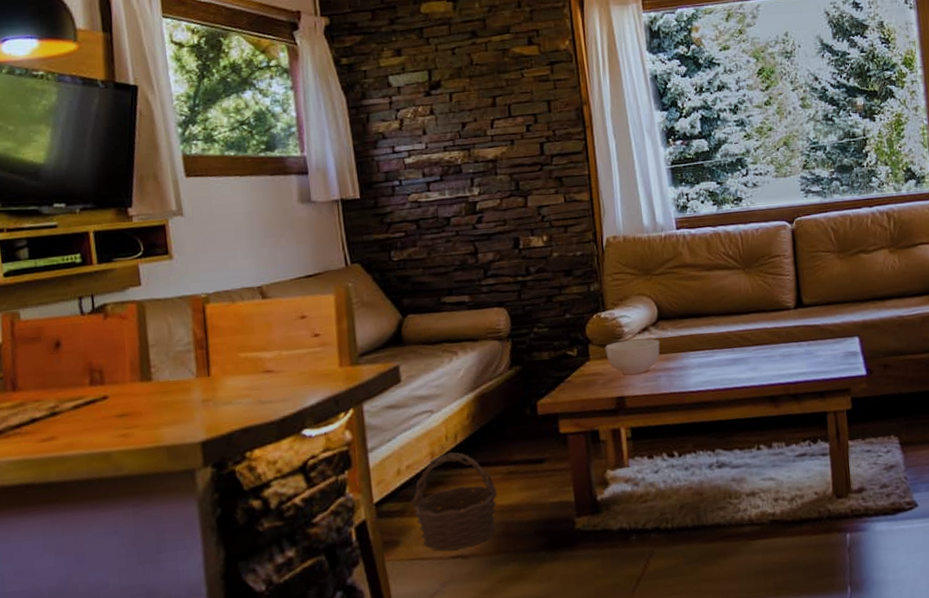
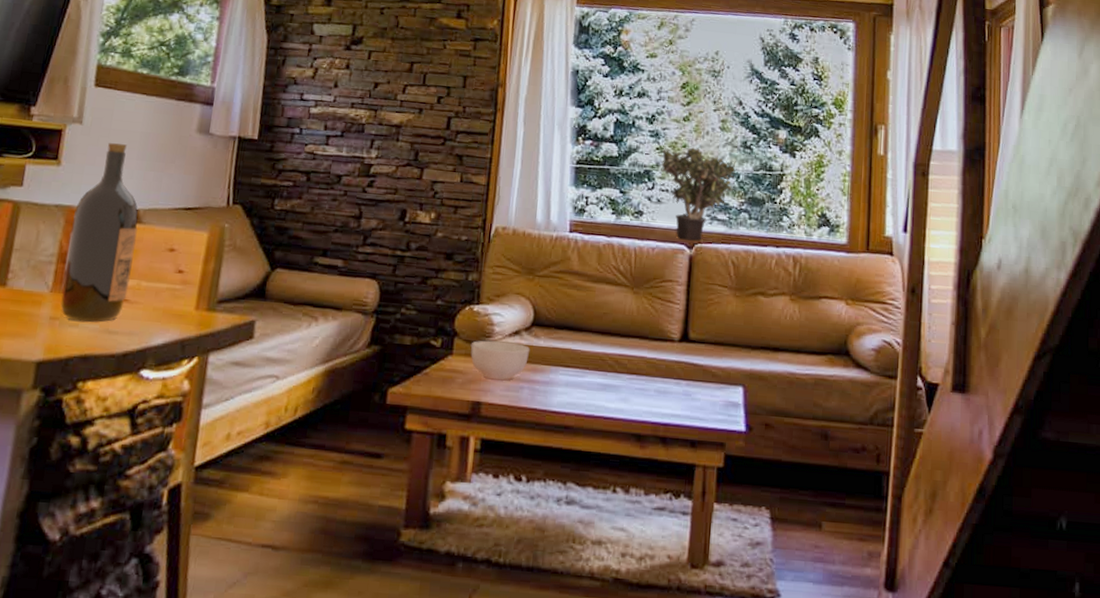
wine bottle: none [199,227,271,399] -> present [60,143,139,322]
basket: present [411,452,498,550] -> none [233,426,326,539]
potted plant: none [746,128,823,217] -> present [657,147,736,241]

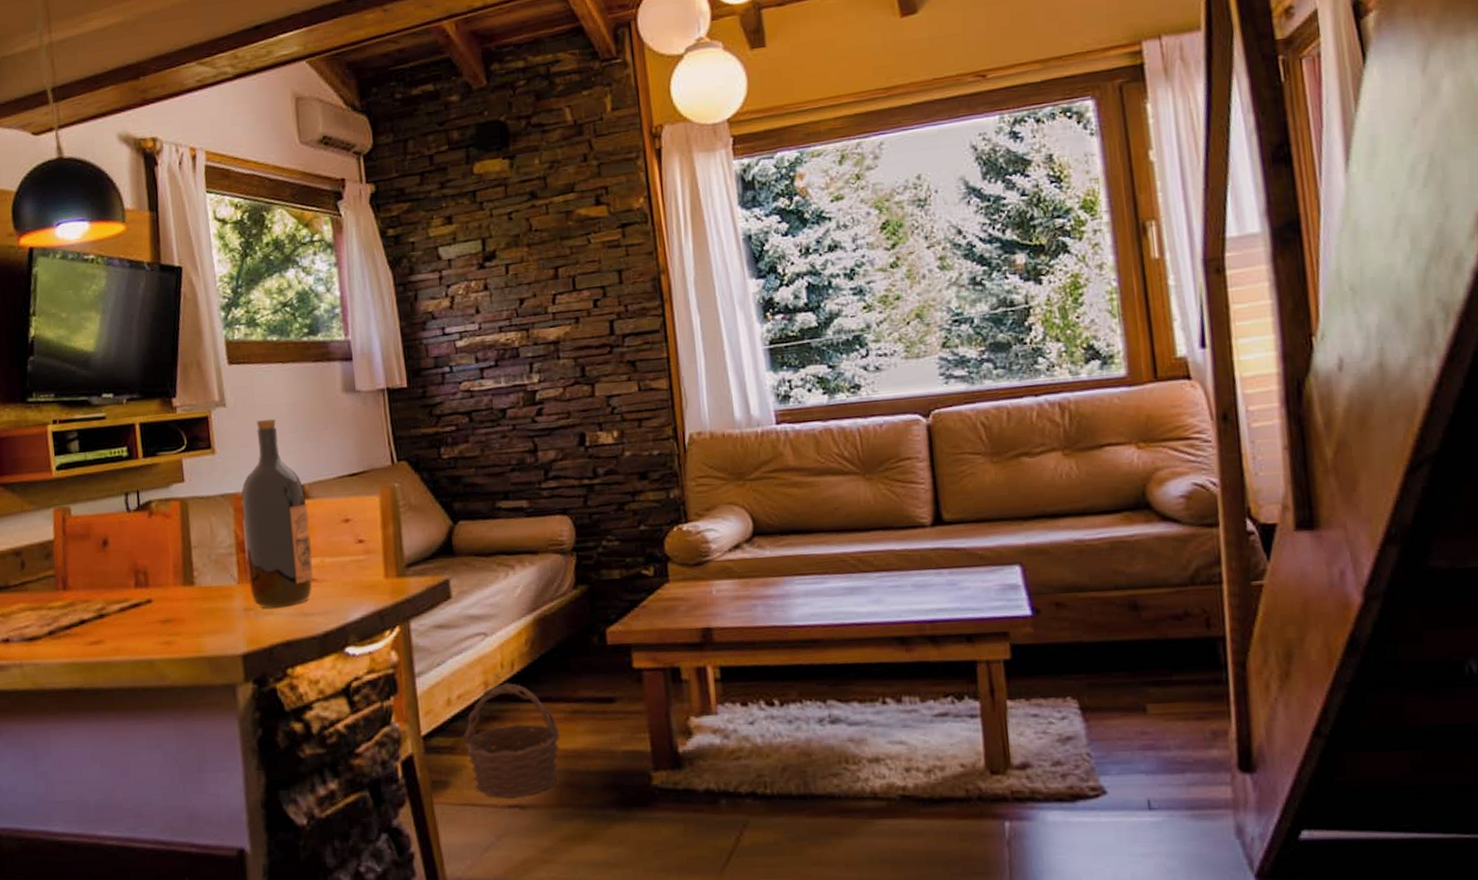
basket: none [233,426,326,539] -> present [462,683,560,799]
bowl: present [470,340,531,381] -> none [687,557,756,602]
potted plant: present [657,147,736,241] -> none [866,295,969,409]

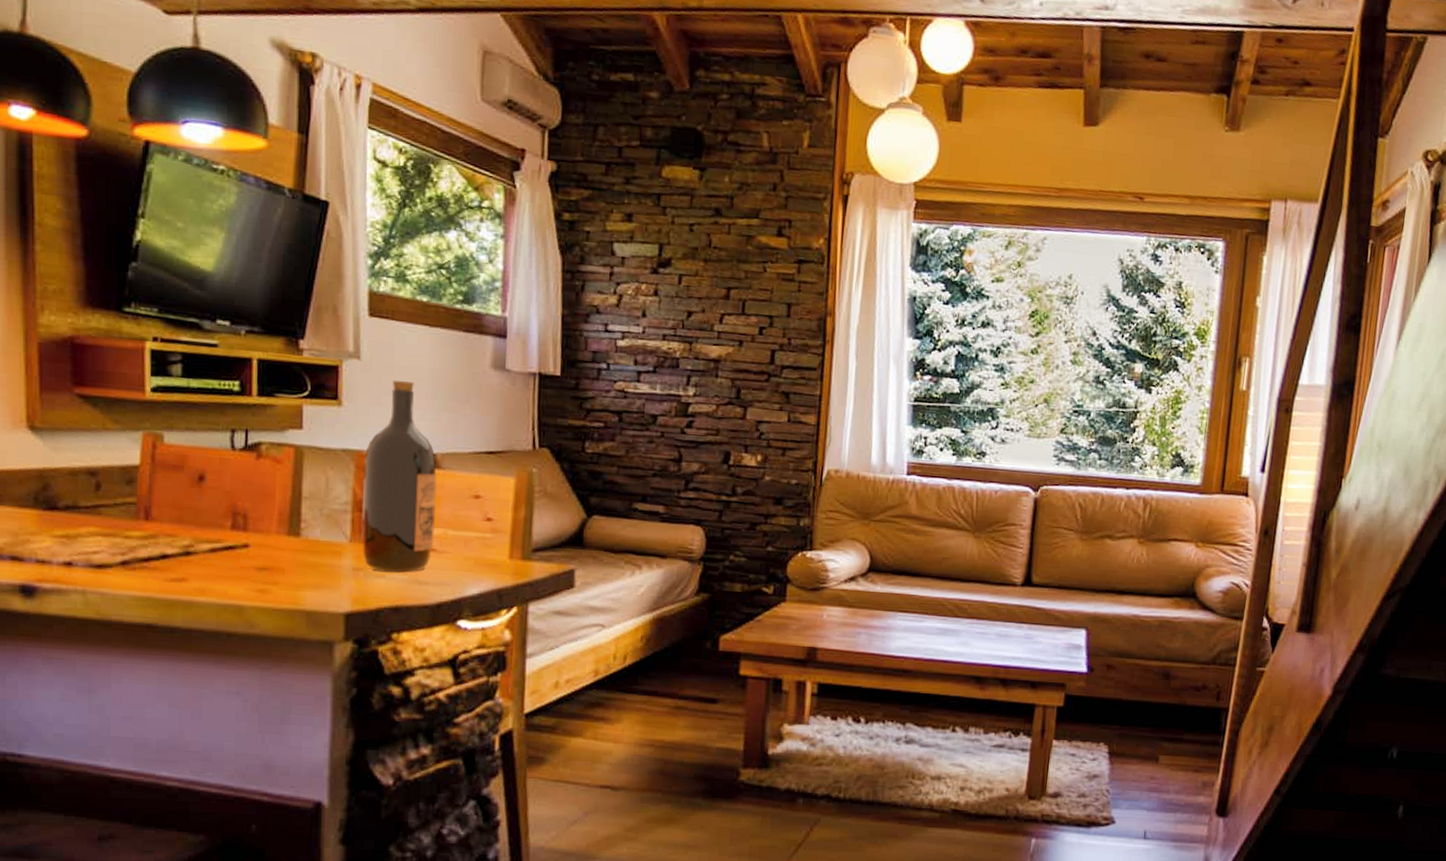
basket: present [462,683,560,799] -> none [565,674,661,780]

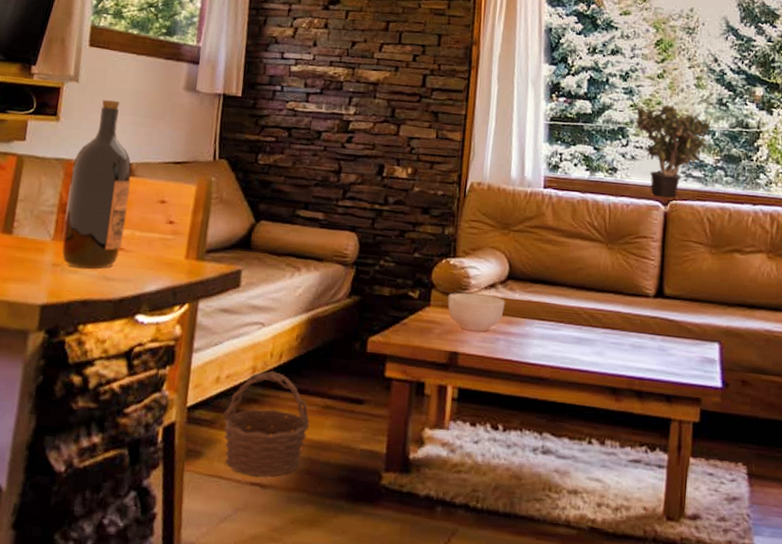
basket: none [565,674,661,780] -> present [223,371,310,477]
bowl: none [804,586,867,627] -> present [447,292,506,332]
potted plant: none [1002,382,1087,483] -> present [631,104,711,198]

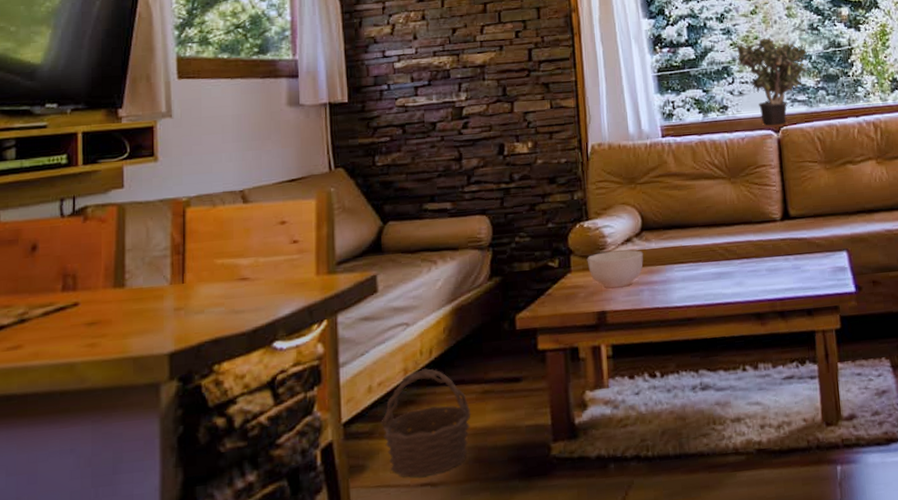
wine bottle: present [61,100,132,269] -> none [179,130,247,308]

